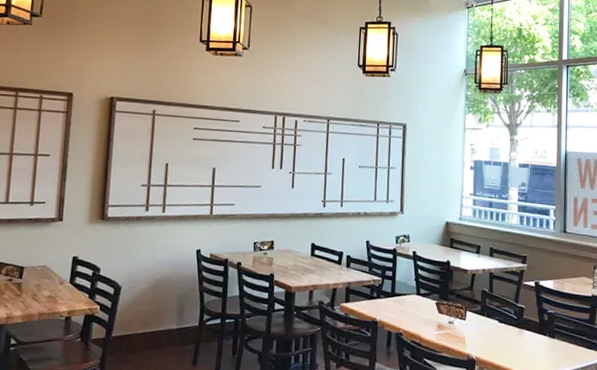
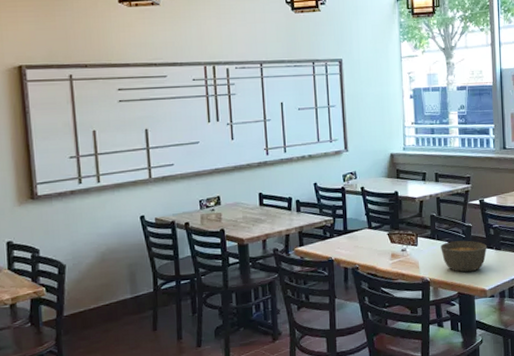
soup bowl: none [490,321,540,357] -> present [441,240,487,273]

